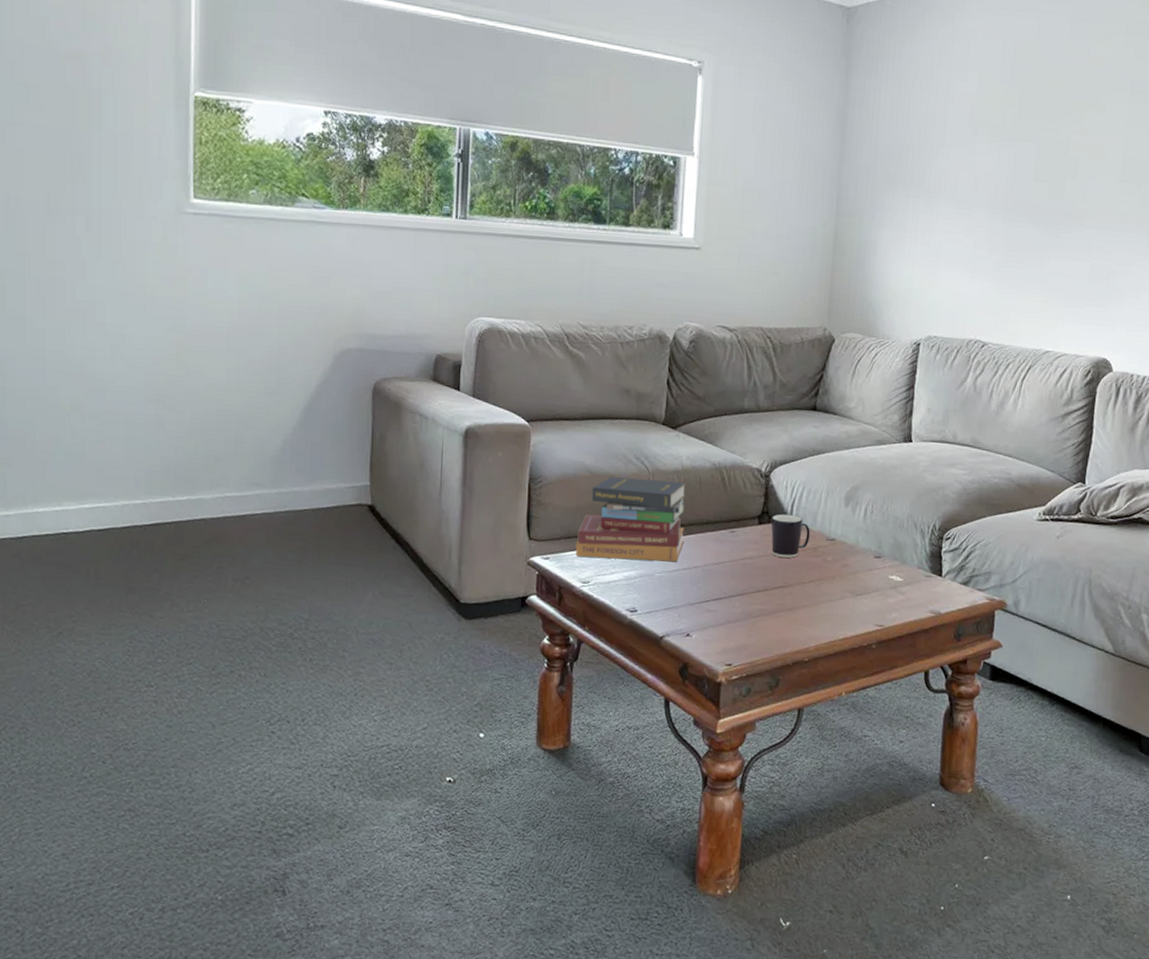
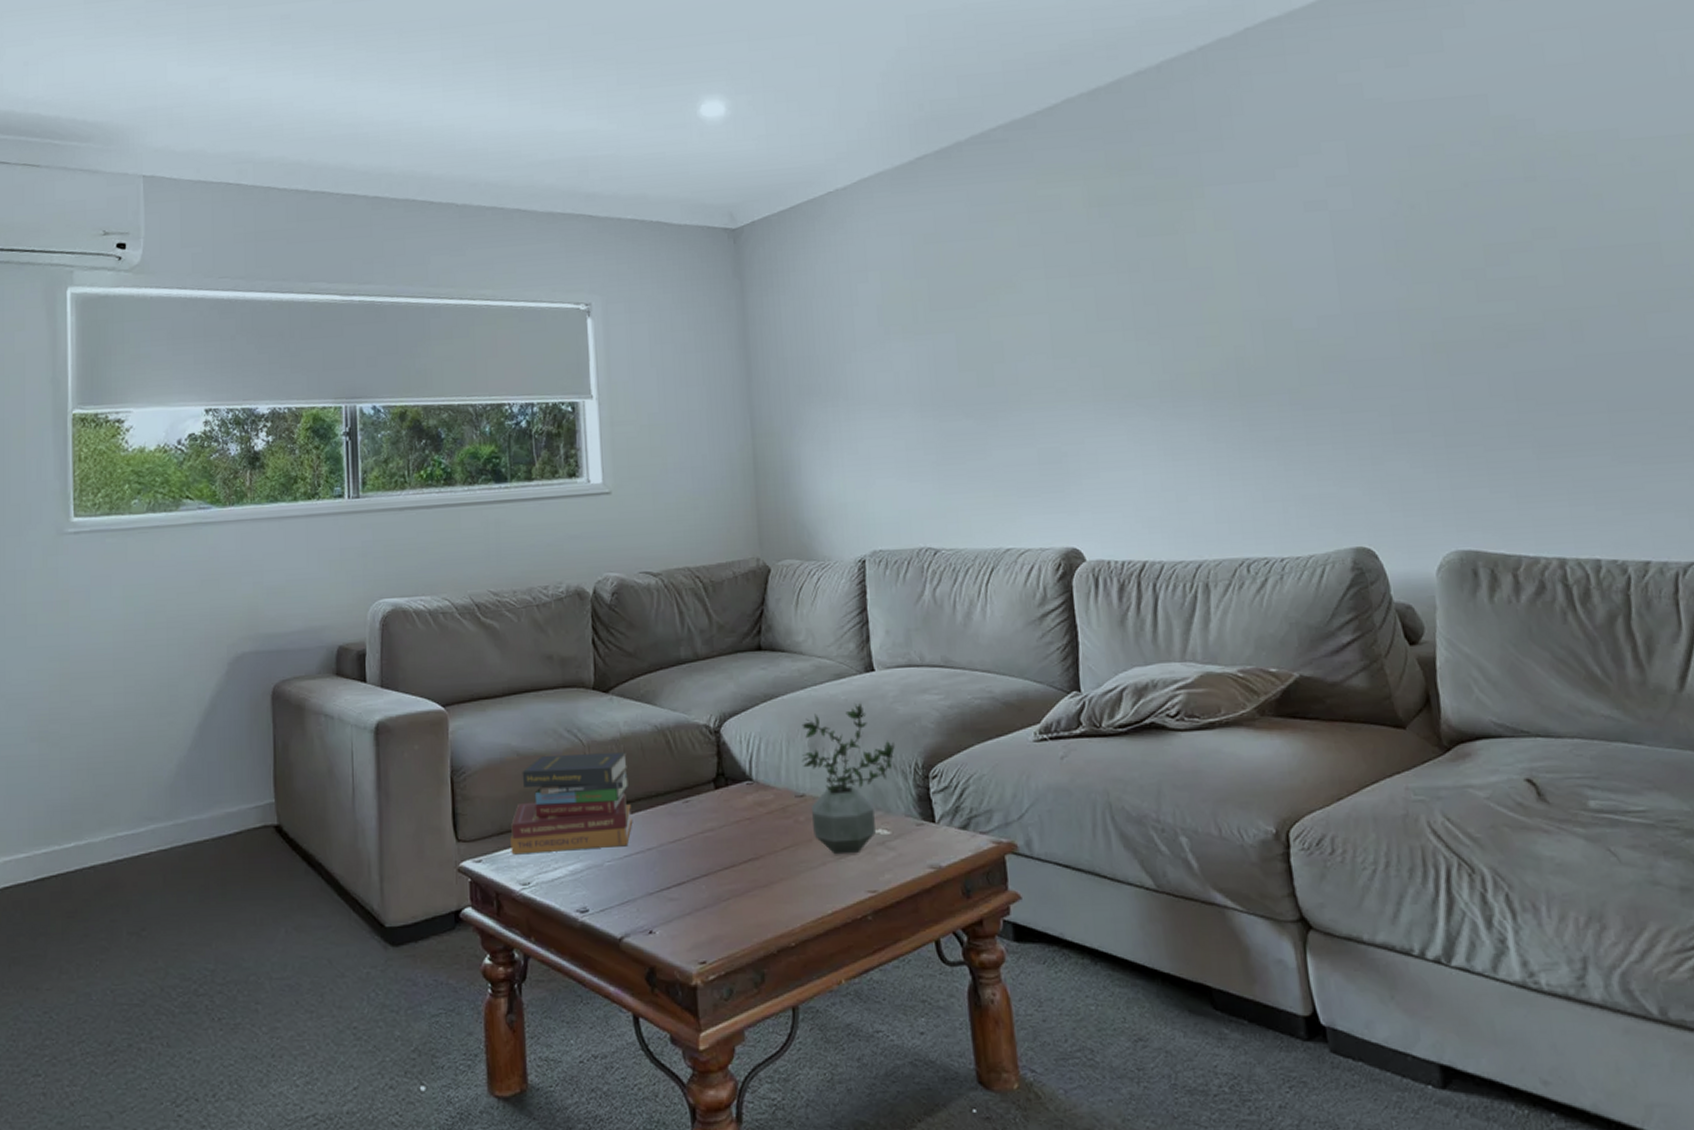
mug: present [771,514,810,558] -> none [728,772,776,824]
potted plant: none [836,468,919,593] -> present [801,703,895,854]

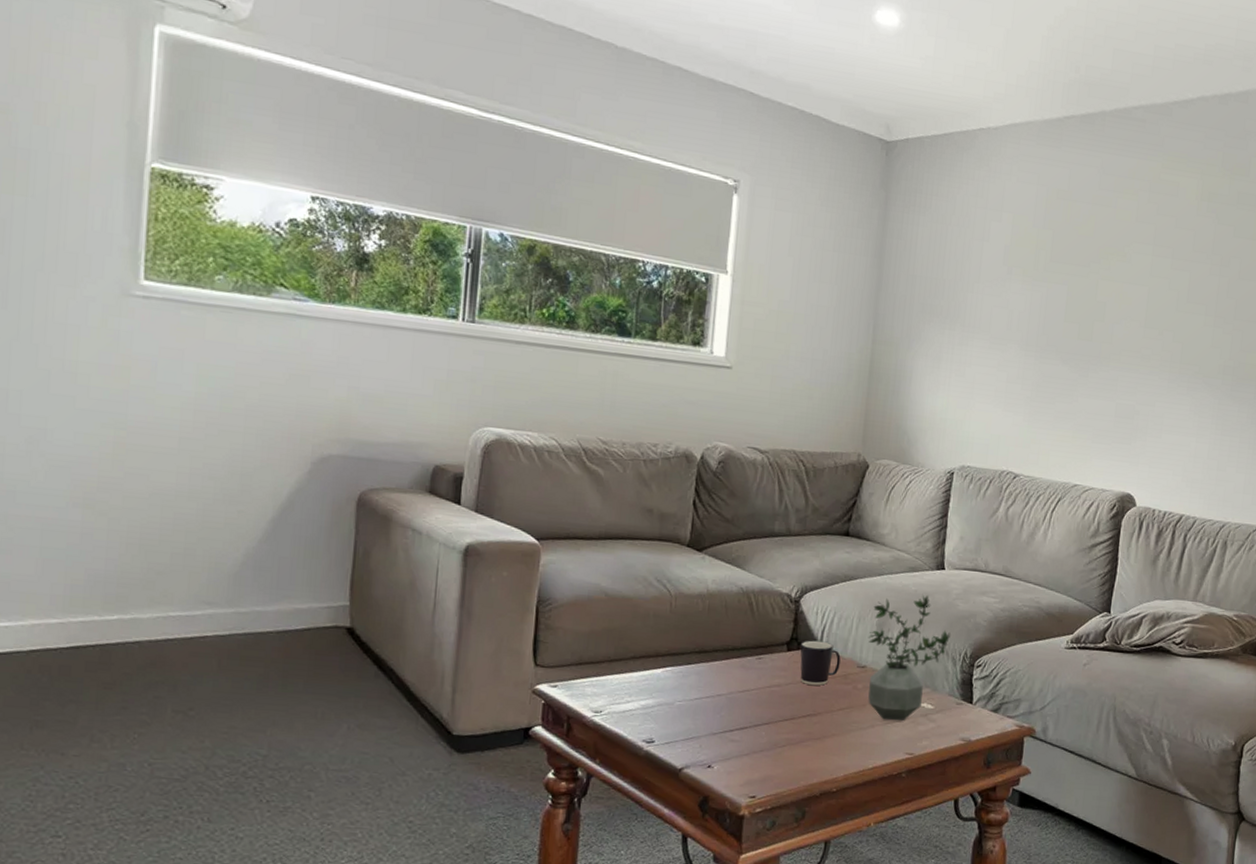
books: present [510,752,633,855] -> none [587,599,711,690]
mug: none [728,772,776,824] -> present [800,640,841,686]

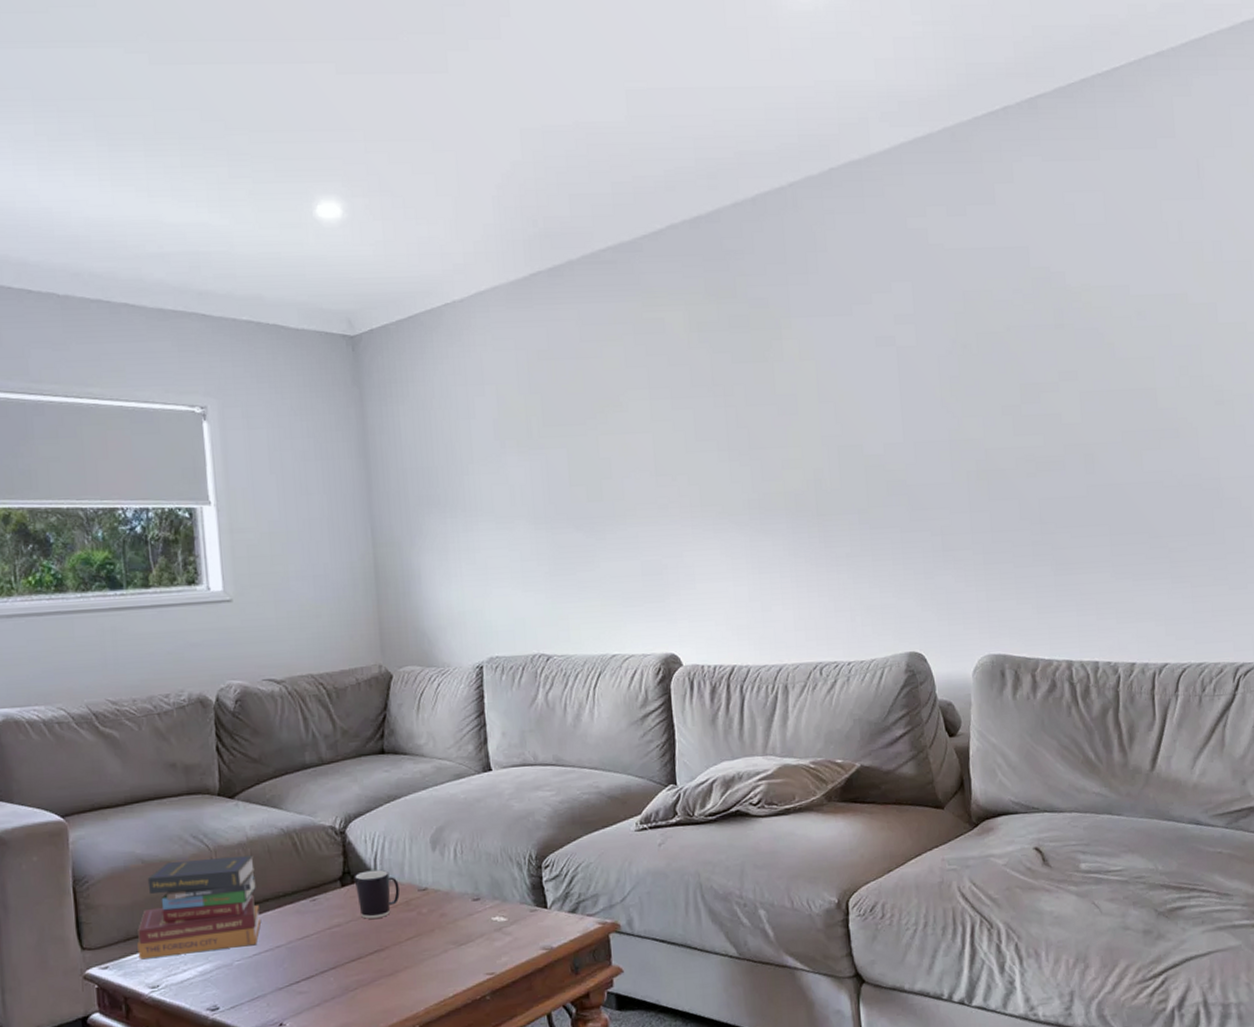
books: none [587,599,711,690] -> present [137,855,262,960]
potted plant: present [868,595,951,720] -> none [423,801,511,941]

